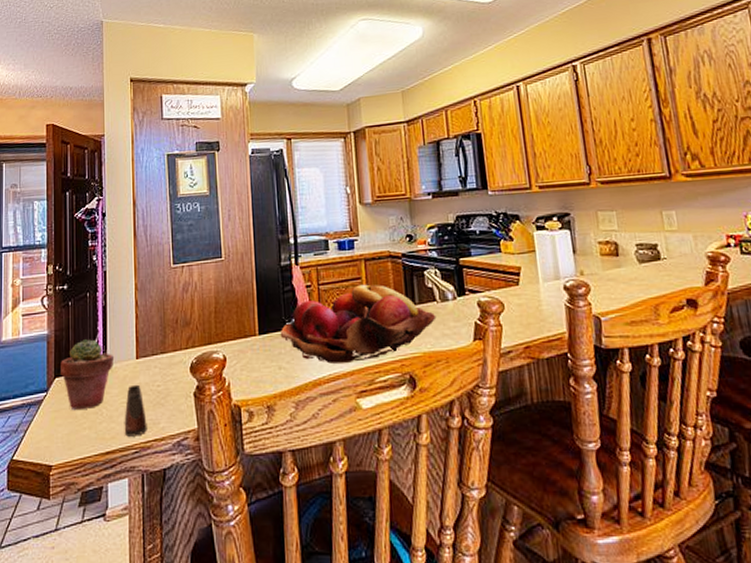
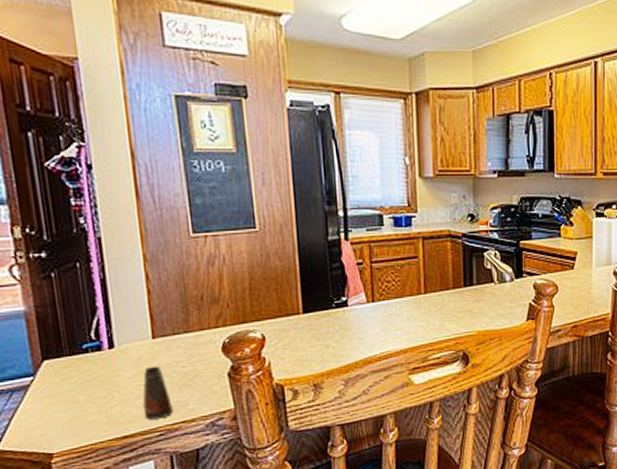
potted succulent: present [61,339,115,411] -> none [49,317,124,396]
fruit basket: present [280,284,437,364] -> none [327,263,493,342]

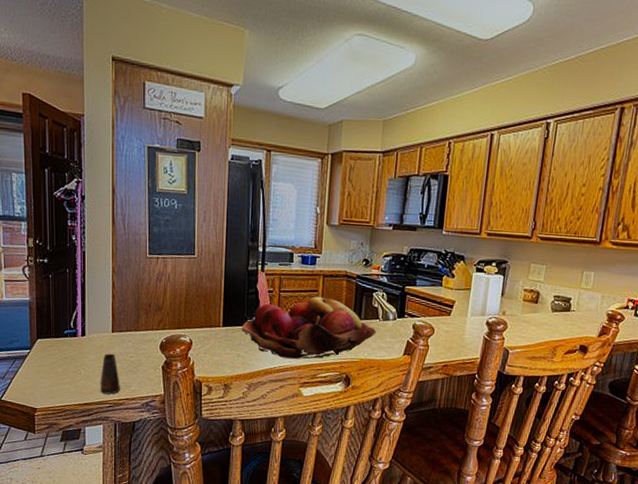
fruit basket: none [327,263,493,342] -> present [241,296,377,359]

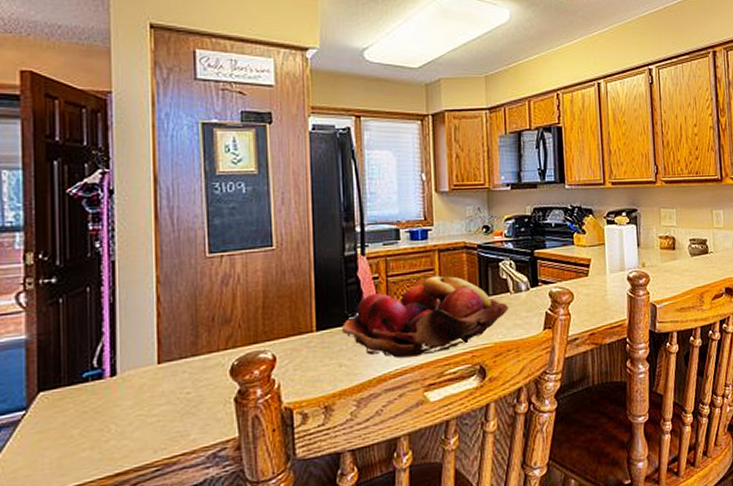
salt shaker: present [100,353,120,394] -> none [140,393,173,454]

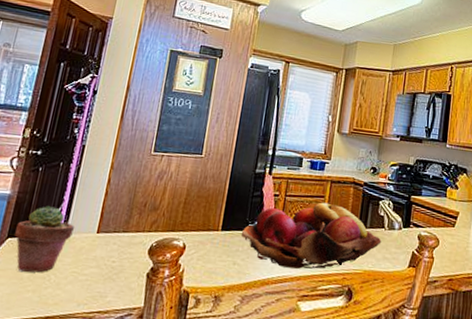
potted succulent: none [47,343,127,430] -> present [15,206,75,273]

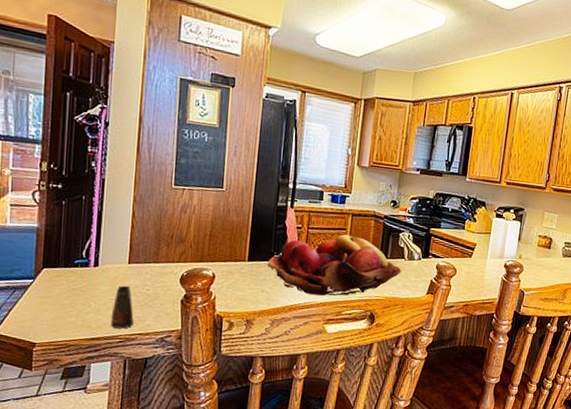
potted succulent: present [15,206,75,273] -> none [49,238,107,300]
salt shaker: none [68,257,96,306] -> present [110,285,134,329]

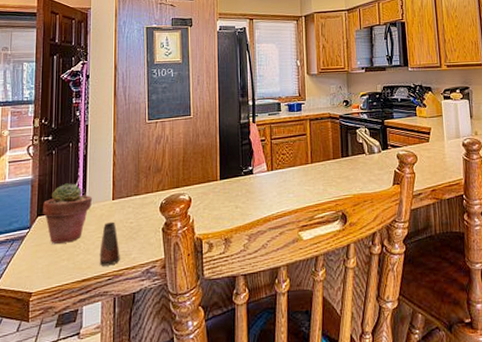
potted succulent: none [49,238,107,300] -> present [43,183,93,245]
fruit basket: present [267,234,402,296] -> none [237,139,365,204]

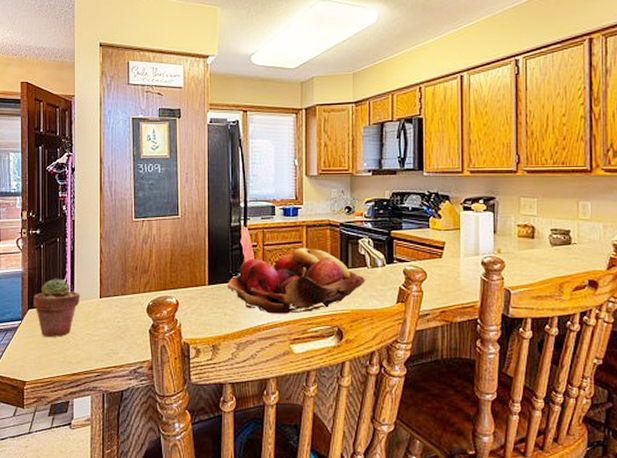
salt shaker: present [99,221,120,266] -> none [88,319,108,363]
fruit basket: none [237,139,365,204] -> present [227,247,366,314]

